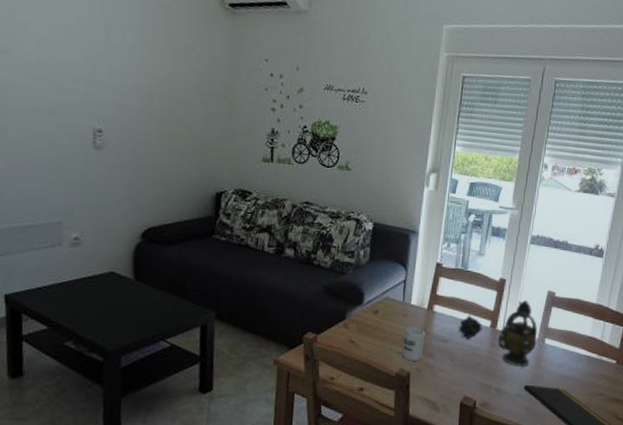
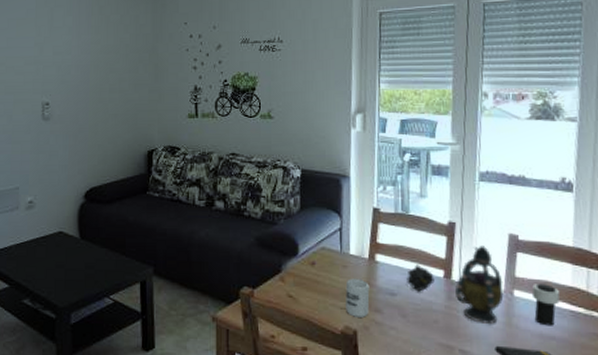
cup: none [558,334,581,369] -> present [532,284,561,326]

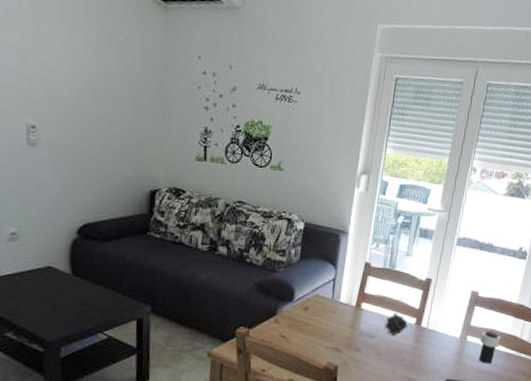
cup: present [345,278,370,318] -> none [330,322,353,355]
teapot: present [455,246,504,324] -> none [422,299,461,362]

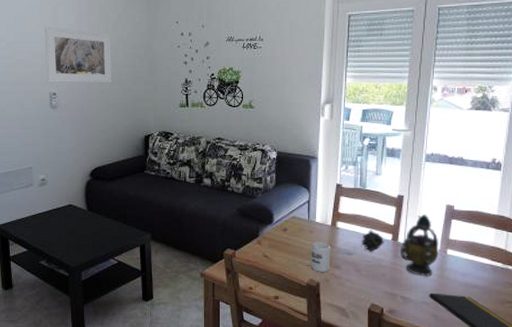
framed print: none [22,37,114,122] -> present [44,26,111,83]
cup: none [330,322,353,355] -> present [311,241,331,272]
teapot: none [422,299,461,362] -> present [401,214,439,276]
cup: present [478,331,501,364] -> none [462,244,484,277]

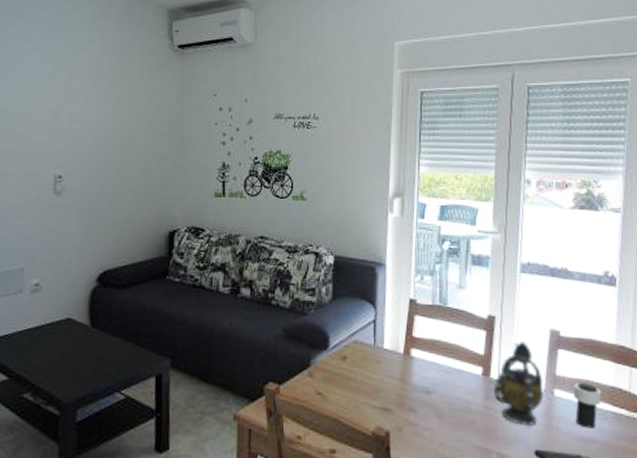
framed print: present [44,26,111,83] -> none [52,95,135,165]
cup: present [311,241,331,272] -> none [378,375,404,417]
fruit: present [362,230,384,252] -> none [443,360,472,390]
cup: none [462,244,484,277] -> present [573,383,602,429]

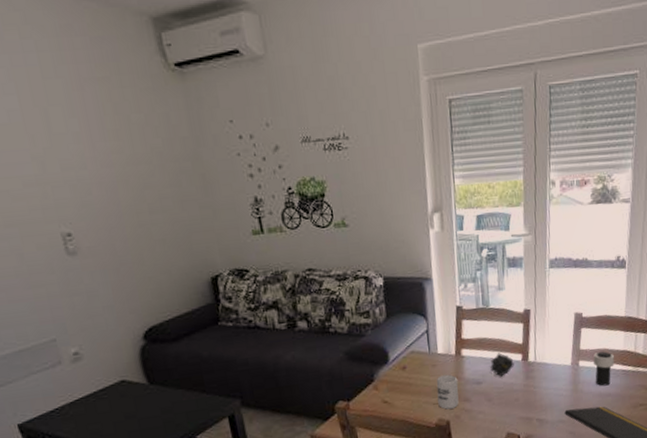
cup: none [378,375,404,417] -> present [436,374,459,410]
fruit: none [443,360,472,390] -> present [490,352,514,377]
teapot: present [494,341,544,426] -> none [532,327,571,395]

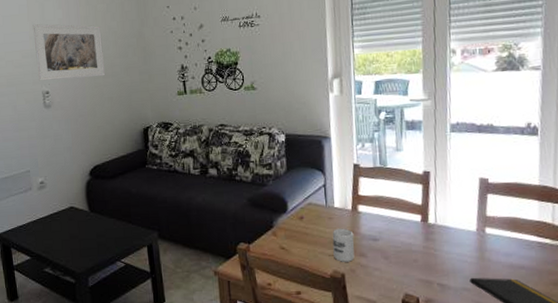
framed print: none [33,138,152,219] -> present [33,23,105,81]
fruit: present [490,352,514,377] -> none [387,212,413,236]
cup: present [593,351,615,386] -> none [502,220,528,257]

